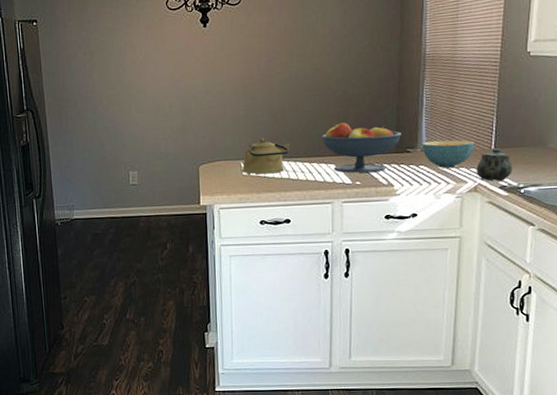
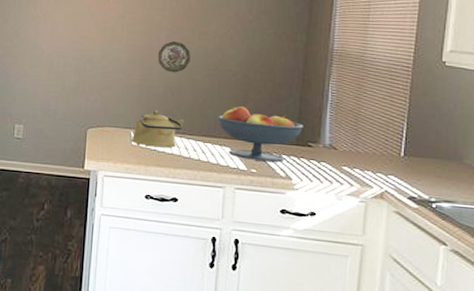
decorative plate: none [259,67,291,99] -> present [157,41,191,73]
cereal bowl: present [421,140,475,168] -> none [324,138,383,169]
teapot: present [476,148,512,181] -> none [383,156,423,191]

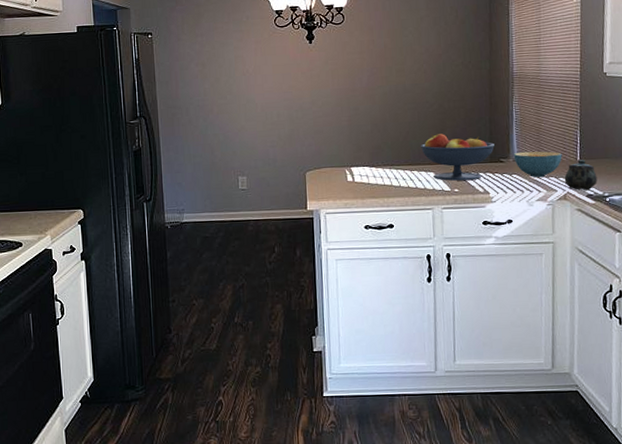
kettle: present [131,110,185,148] -> none [346,147,393,181]
decorative plate: present [157,41,191,73] -> none [361,81,391,111]
cereal bowl: none [324,138,383,169] -> present [513,151,562,177]
teapot: none [383,156,423,191] -> present [564,160,597,190]

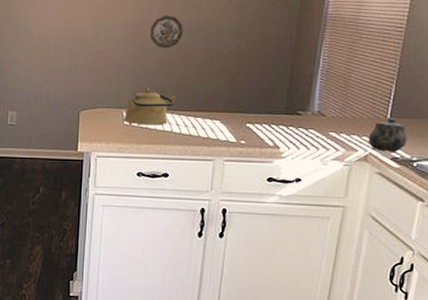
kettle: none [346,147,393,181] -> present [123,88,177,125]
decorative plate: none [361,81,391,111] -> present [149,16,183,49]
fruit bowl: present [420,134,494,181] -> none [208,79,293,132]
cereal bowl: present [513,151,562,177] -> none [313,104,370,134]

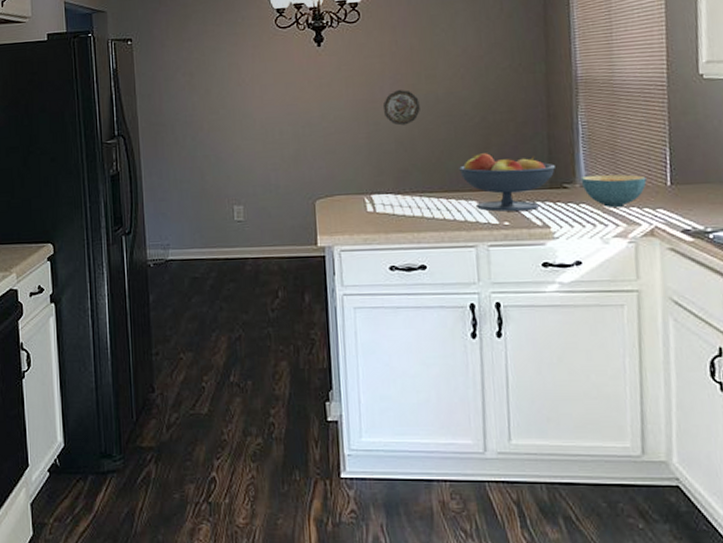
kettle: present [123,88,177,125] -> none [365,169,423,211]
fruit bowl: none [208,79,293,132] -> present [458,153,555,212]
cereal bowl: none [313,104,370,134] -> present [580,174,647,207]
teapot: present [368,118,407,152] -> none [650,185,696,224]

